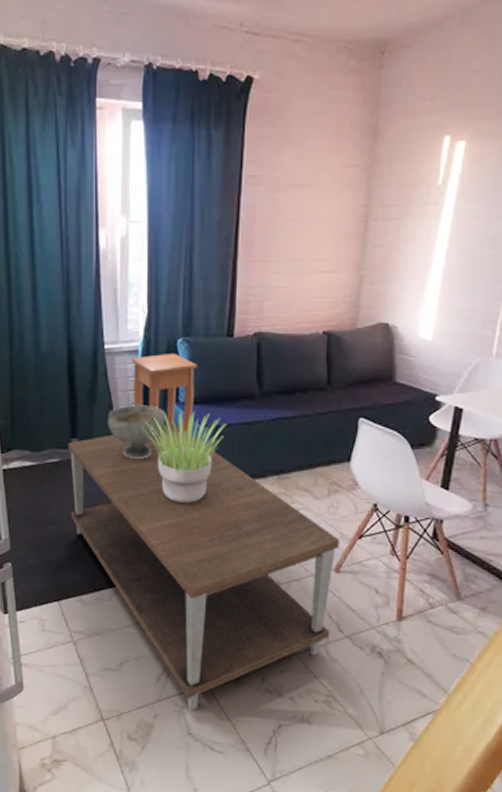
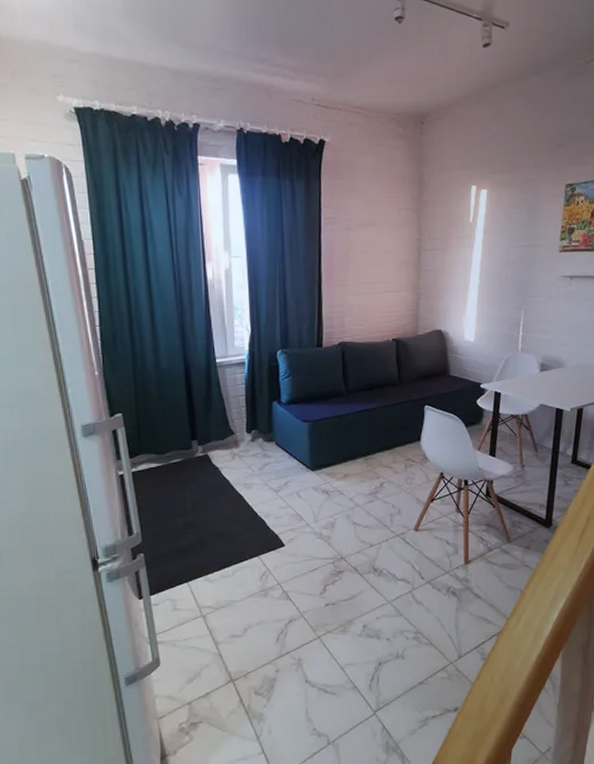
coffee table: present [68,424,340,711] -> none [189,421,417,662]
decorative bowl: present [106,405,166,460] -> none [221,407,272,454]
side table: present [130,353,197,433] -> none [239,362,295,428]
potted plant: present [142,411,227,503] -> none [252,409,322,487]

